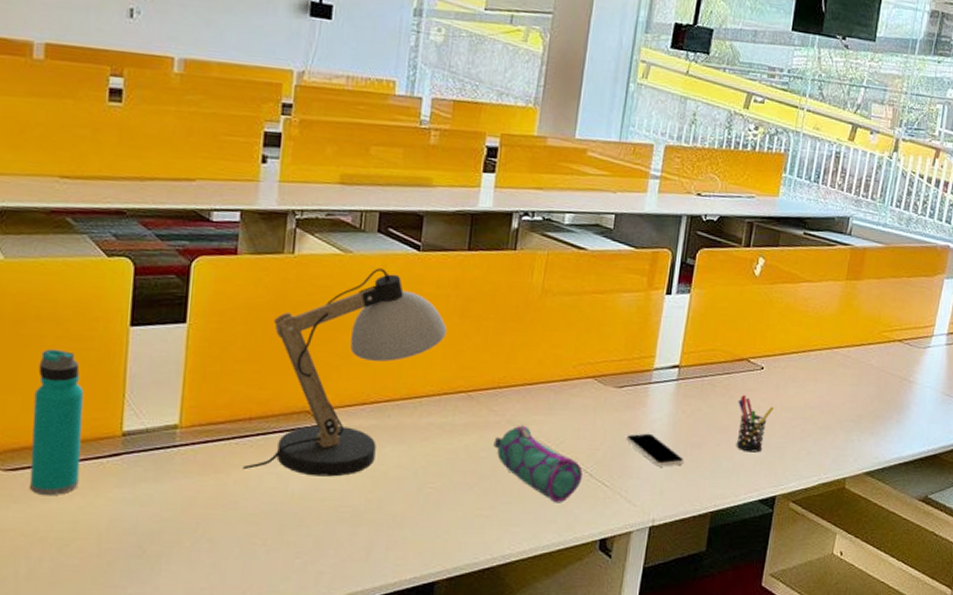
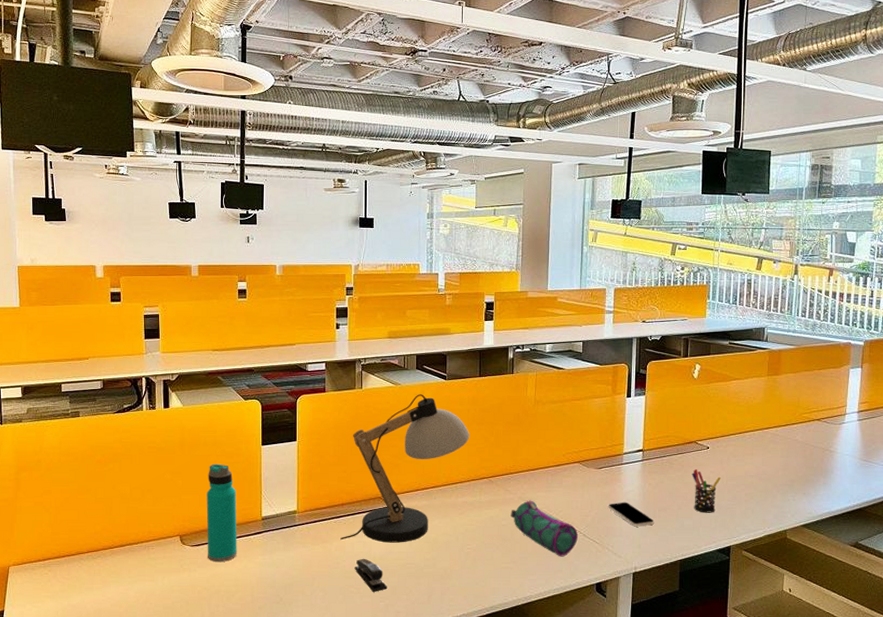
stapler: none [260,496,309,544] -> present [354,558,388,592]

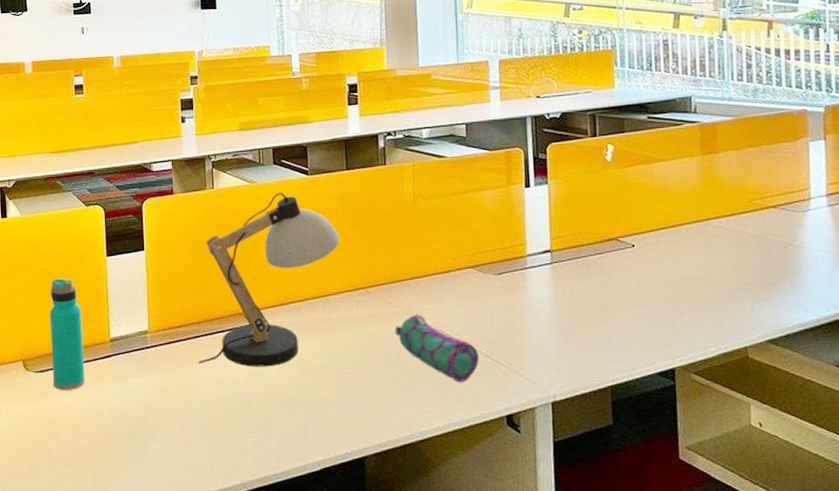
stapler: present [354,558,388,592] -> none [216,385,256,426]
smartphone: present [608,502,655,527] -> none [513,314,574,345]
pen holder: present [692,469,721,513] -> none [615,273,654,327]

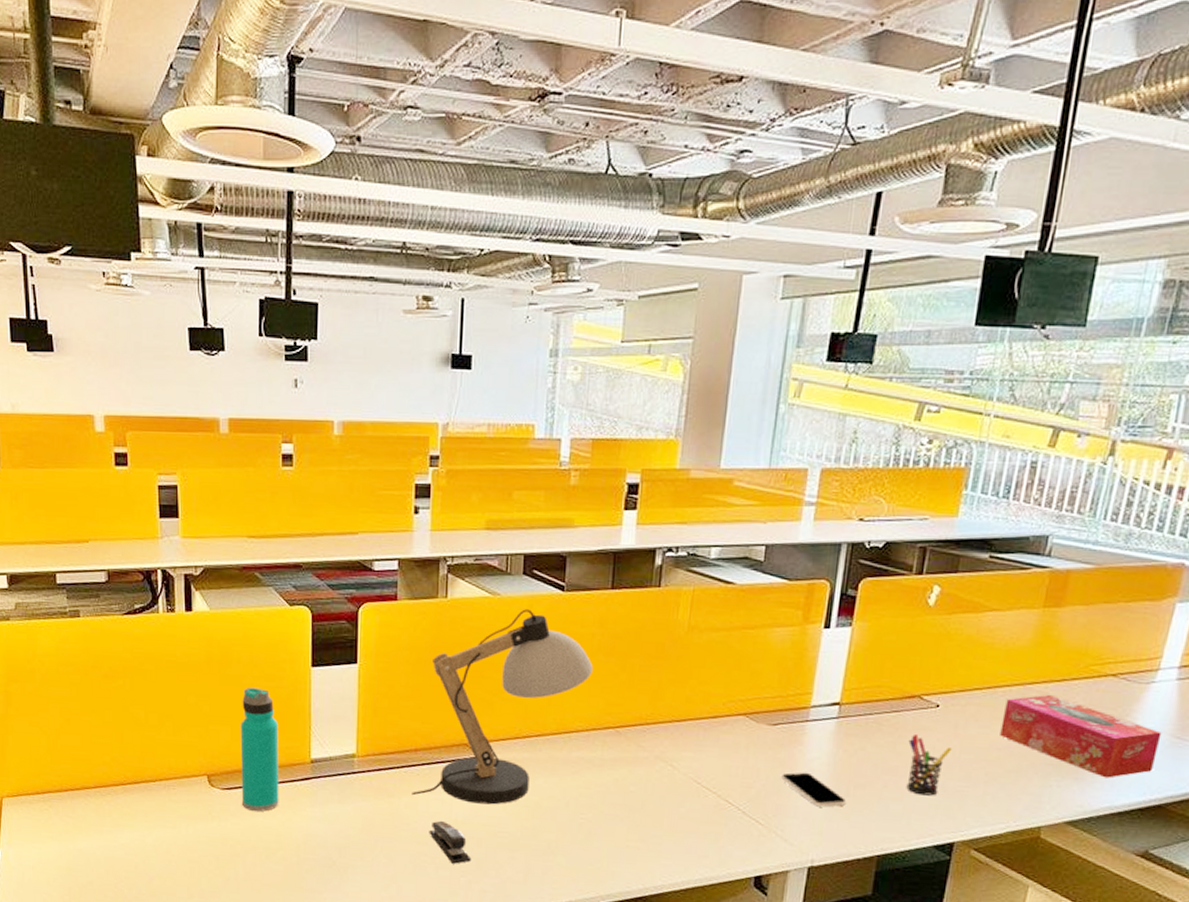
stapler: none [216,385,256,426] -> present [429,820,472,864]
pencil case: present [395,314,479,383] -> none [642,761,735,839]
smartphone: none [513,314,574,345] -> present [781,772,847,807]
pen holder: none [615,273,654,327] -> present [906,735,952,796]
tissue box: none [689,227,830,298] -> present [1000,694,1162,778]

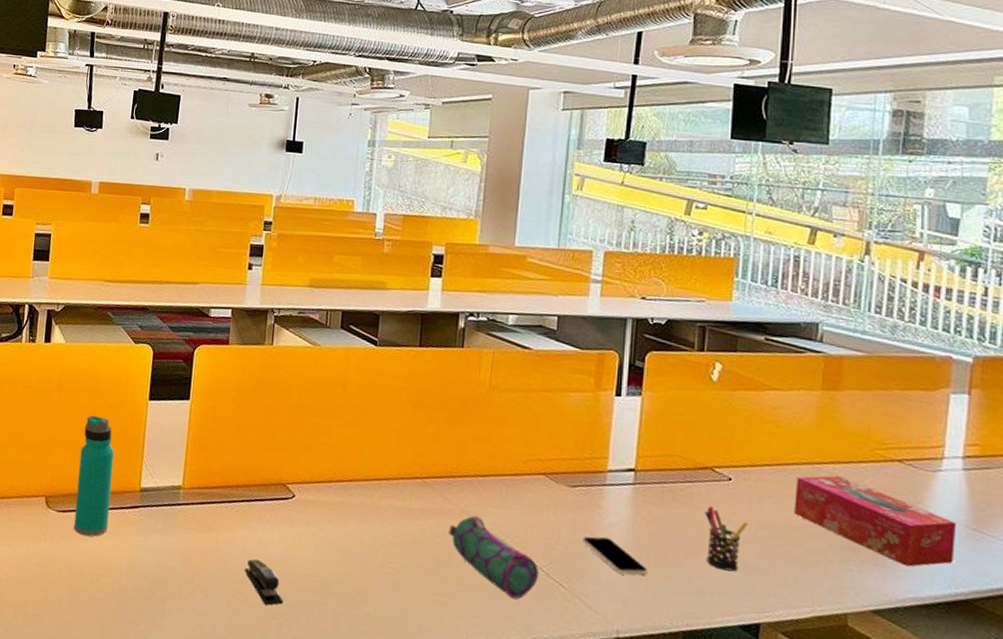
desk lamp: present [412,609,593,805] -> none [230,360,402,547]
pencil case: none [642,761,735,839] -> present [448,515,539,600]

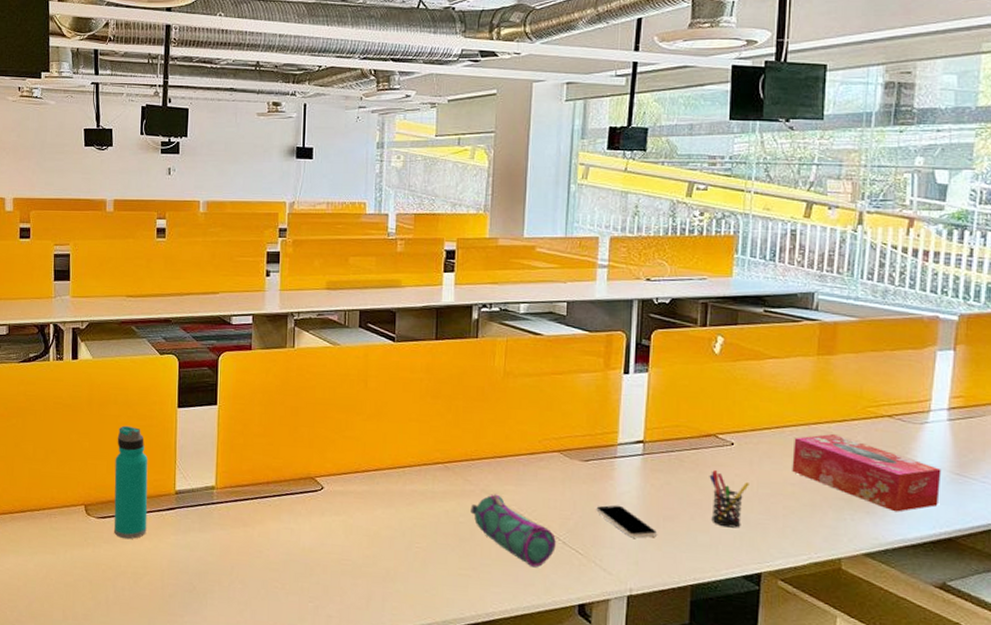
stapler: present [244,559,284,606] -> none [279,548,318,590]

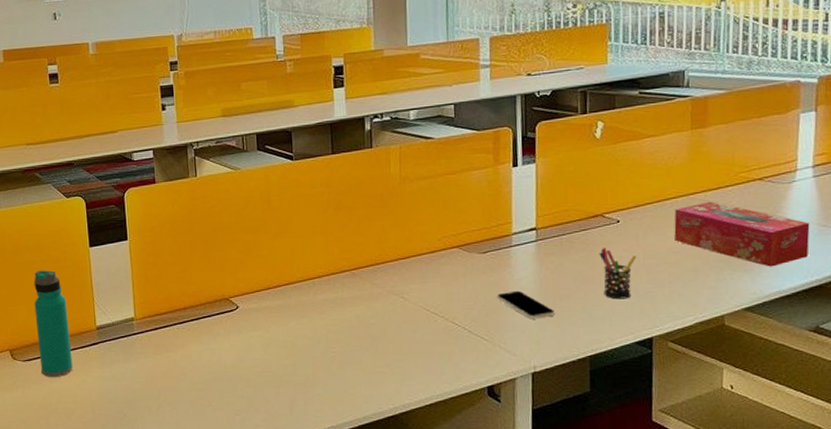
pencil case: present [470,494,556,568] -> none [379,294,462,358]

